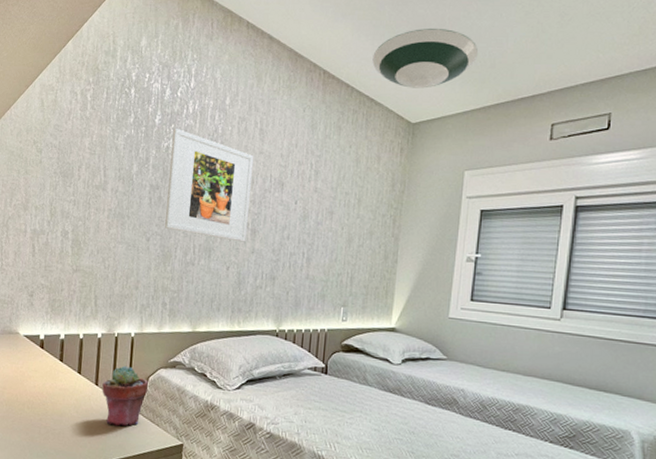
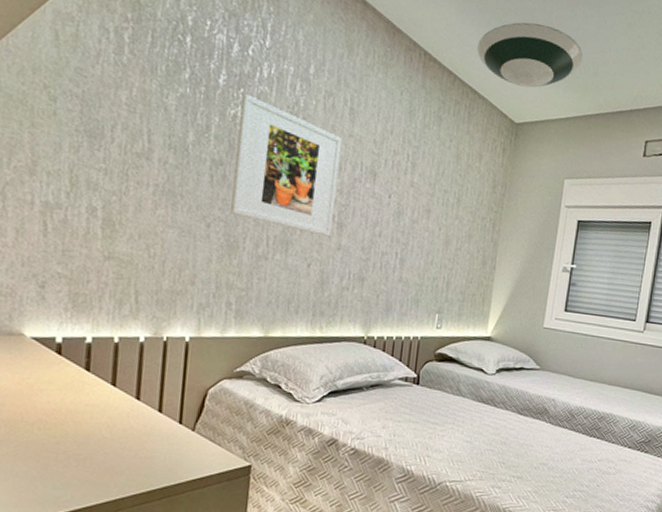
potted succulent: present [102,365,149,427] -> none [145,375,208,448]

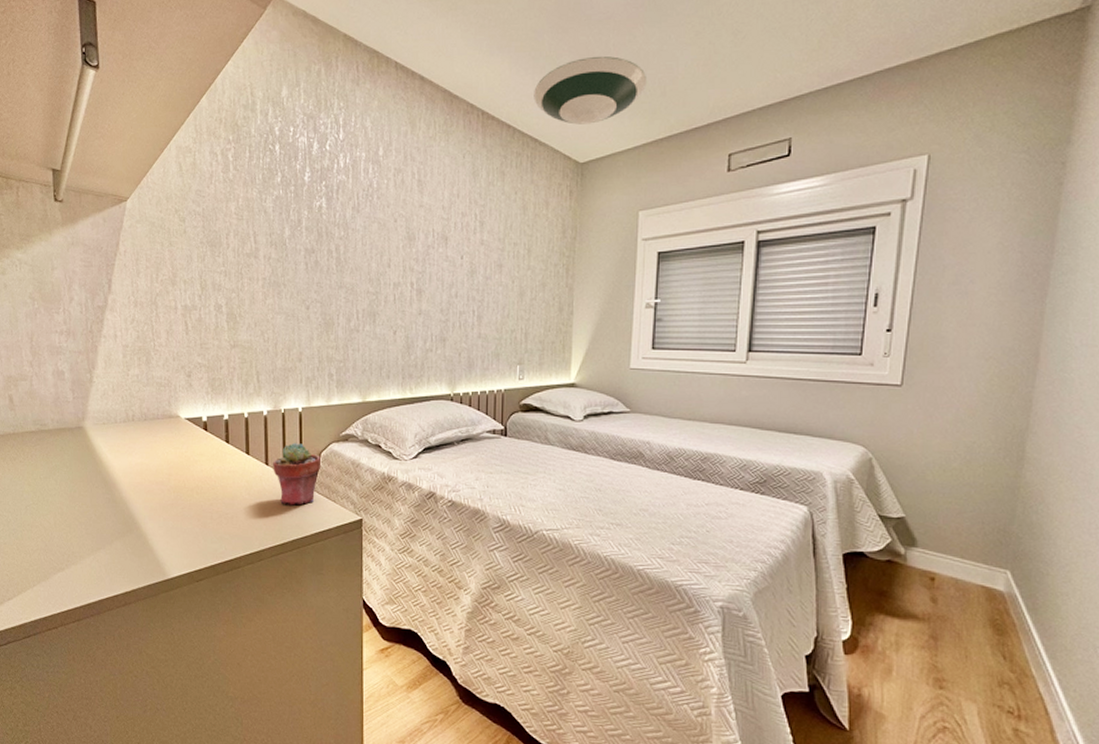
potted succulent: none [145,375,208,448] -> present [273,442,322,506]
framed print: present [230,93,343,237] -> none [323,185,414,304]

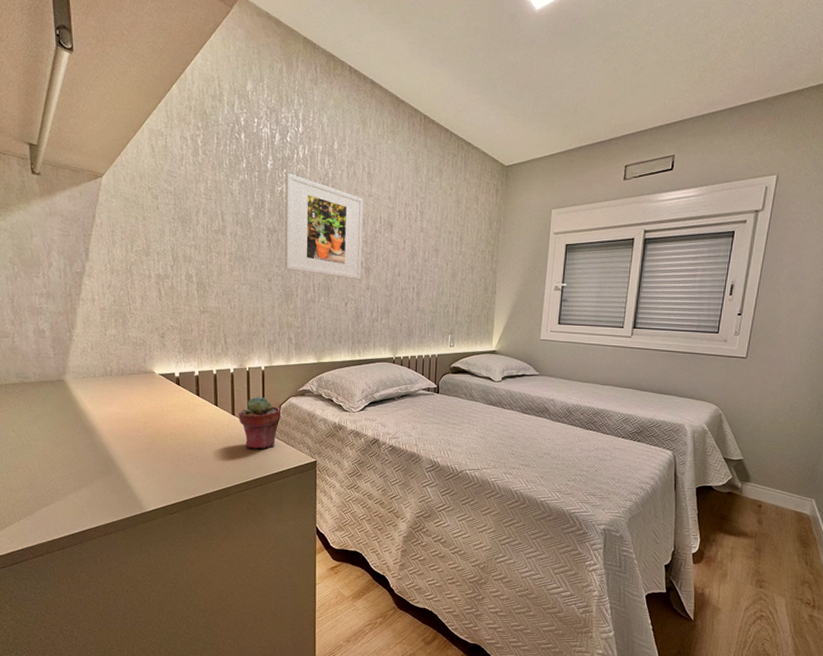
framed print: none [323,185,414,304] -> present [284,172,364,280]
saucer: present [534,56,648,125] -> none [468,74,563,133]

